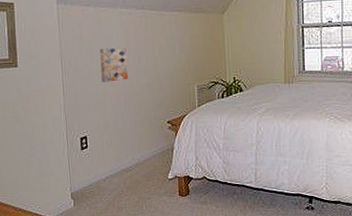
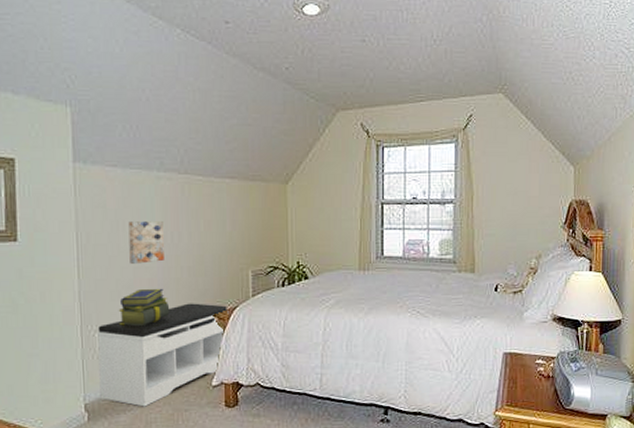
bench: none [79,112,180,196] -> present [97,303,229,407]
stack of books: none [94,101,134,132] -> present [118,288,170,327]

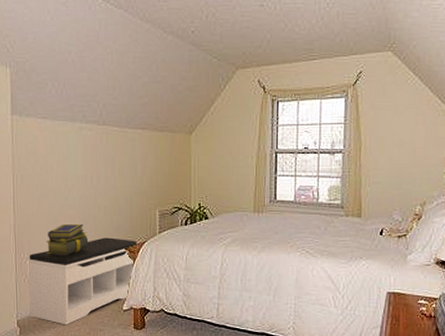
wall art: present [128,221,164,264] -> none [55,166,85,202]

